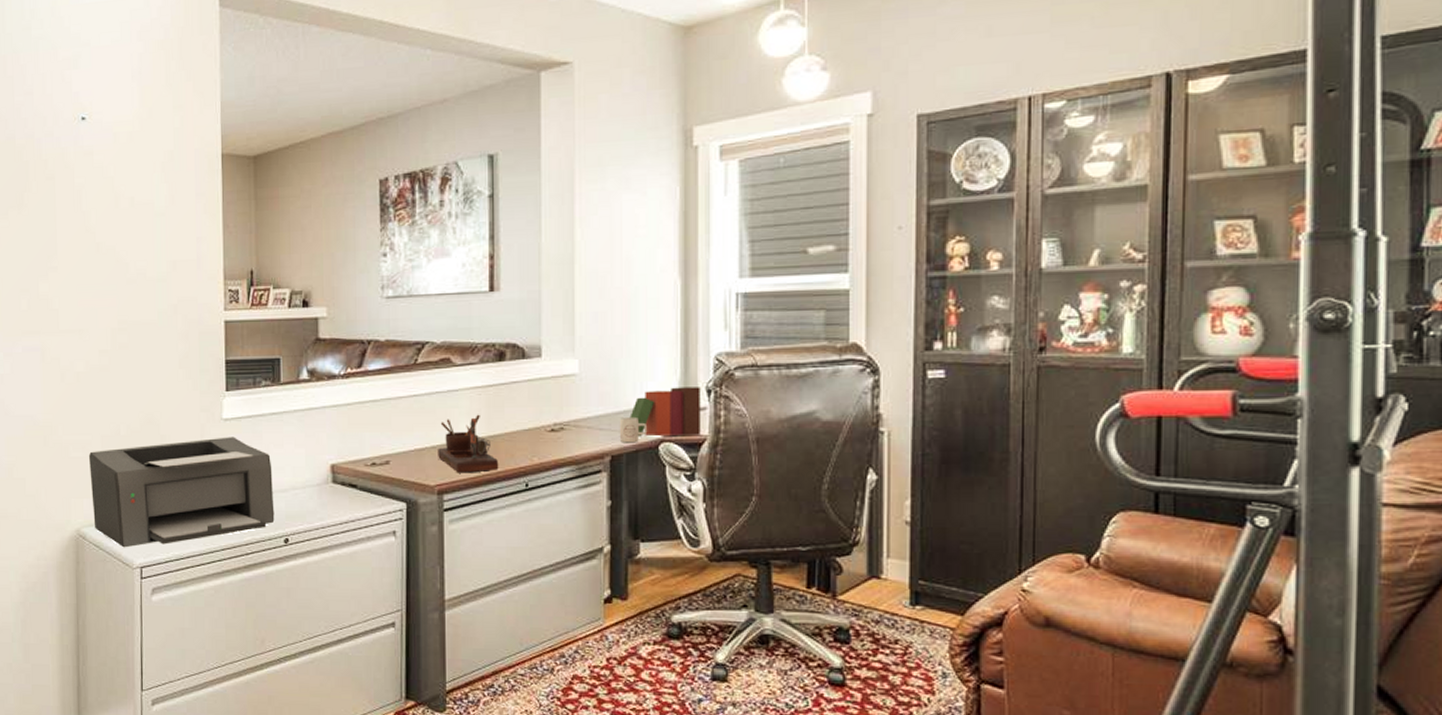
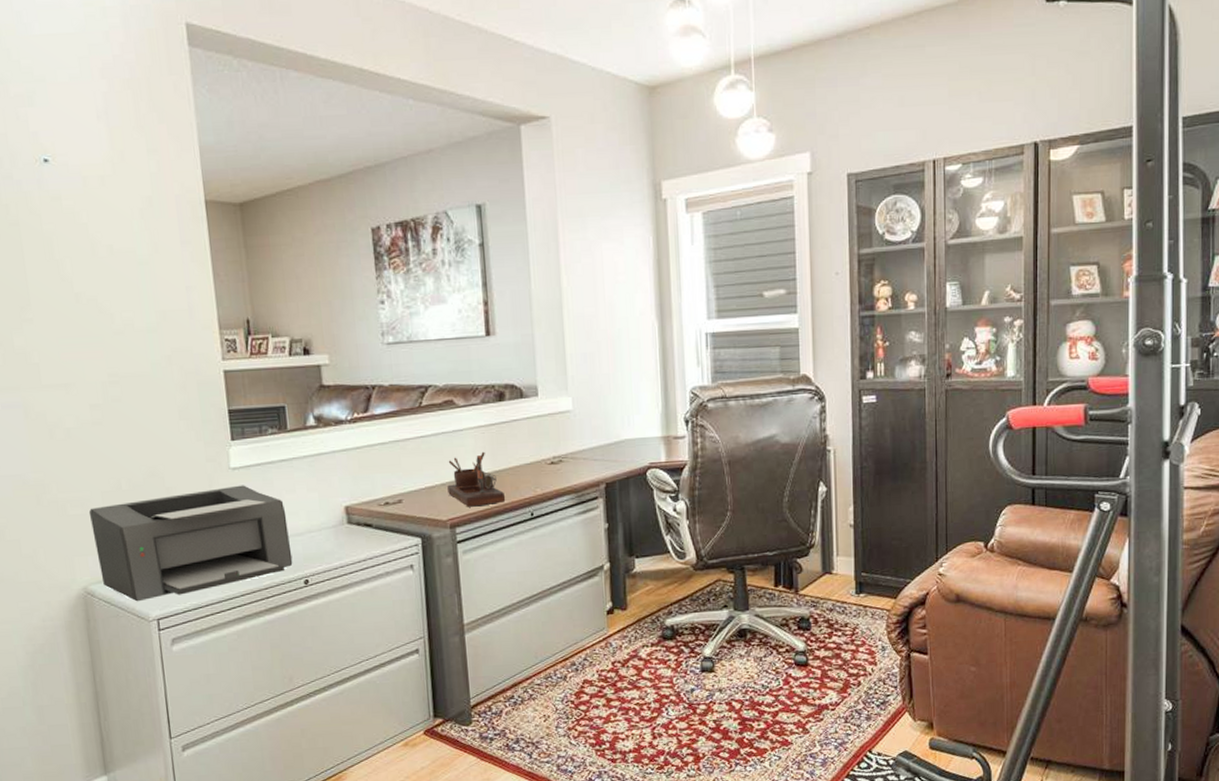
mug: present [619,416,648,443] -> none [611,447,636,471]
books: present [629,387,701,437] -> none [620,418,682,465]

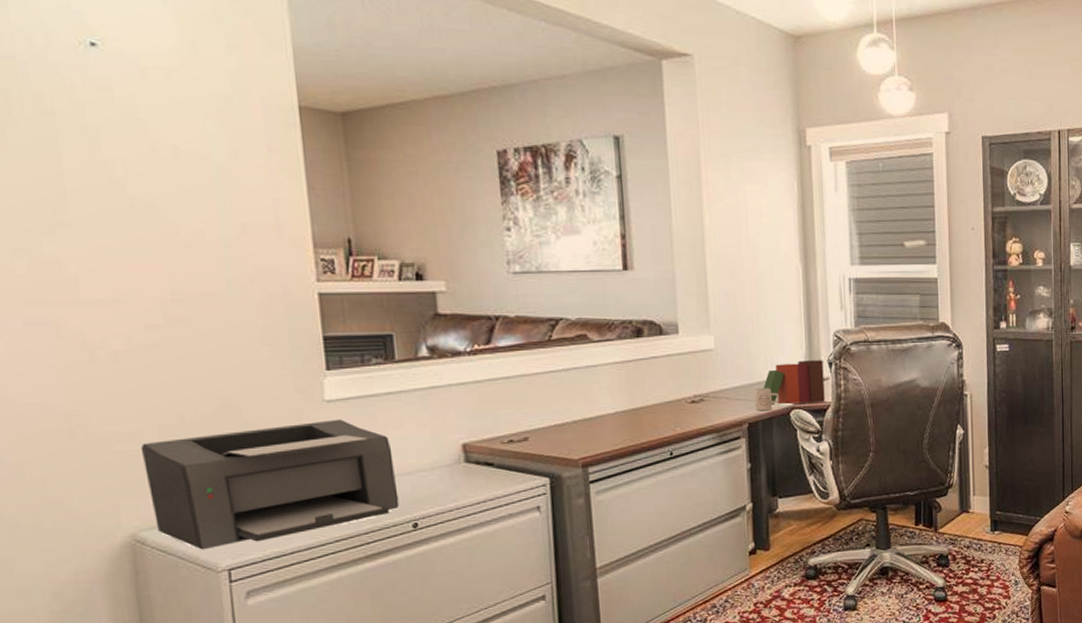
desk organizer: present [447,451,506,507] -> none [579,388,643,446]
mug: none [611,447,636,471] -> present [754,387,780,411]
books: none [620,418,682,465] -> present [763,360,825,405]

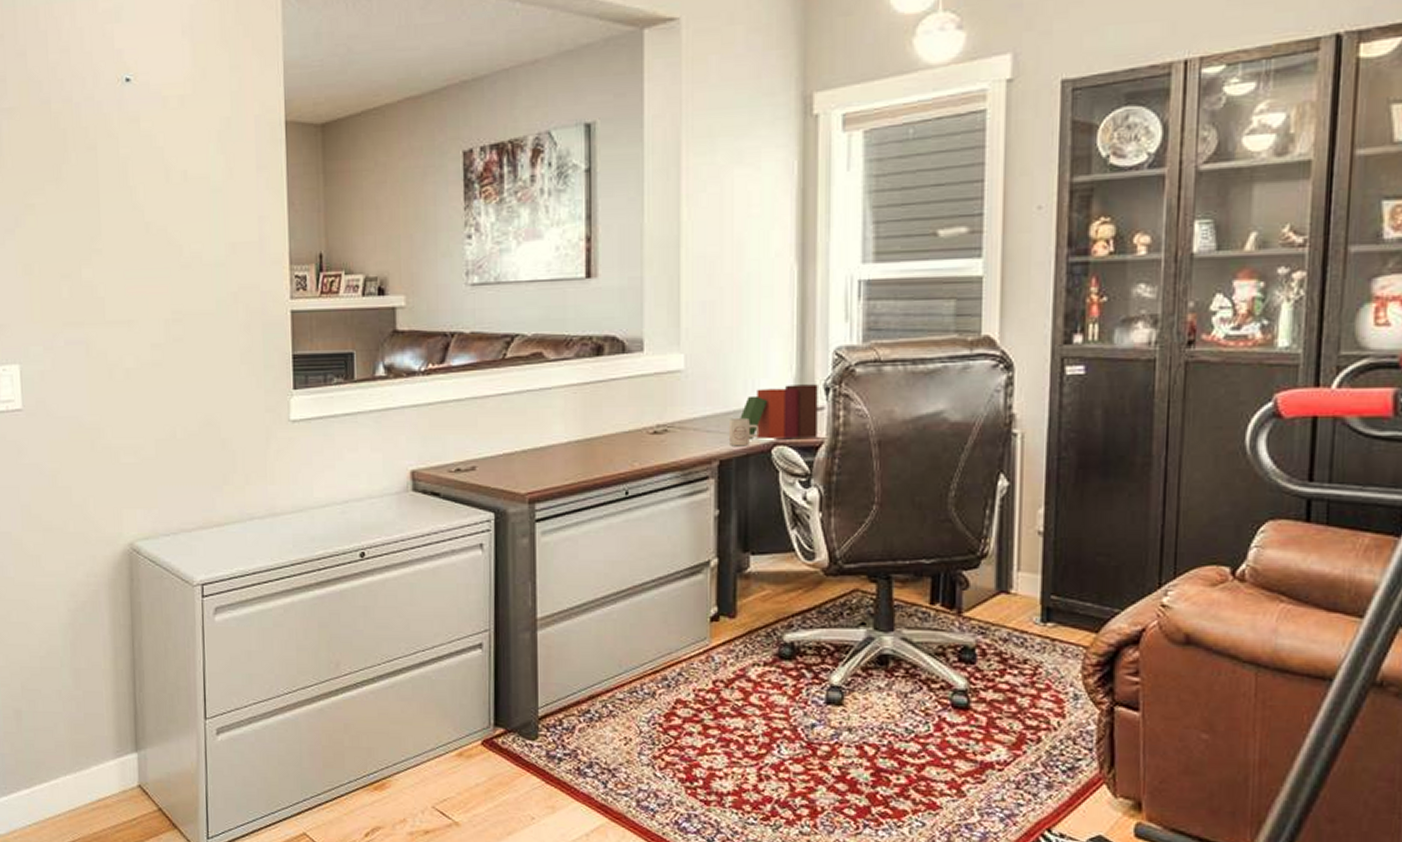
printer: present [140,419,400,550] -> none [141,440,349,563]

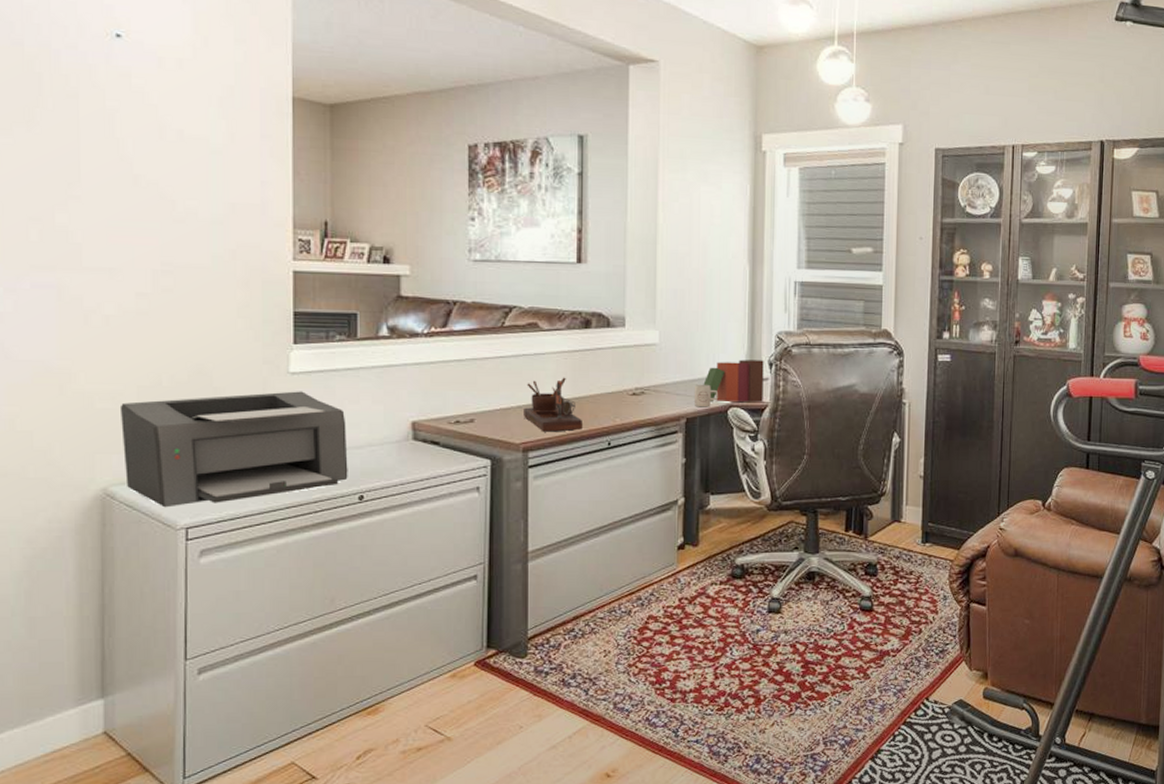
printer: none [141,440,349,563] -> present [119,391,348,508]
desk organizer: none [529,415,597,480] -> present [524,377,584,432]

